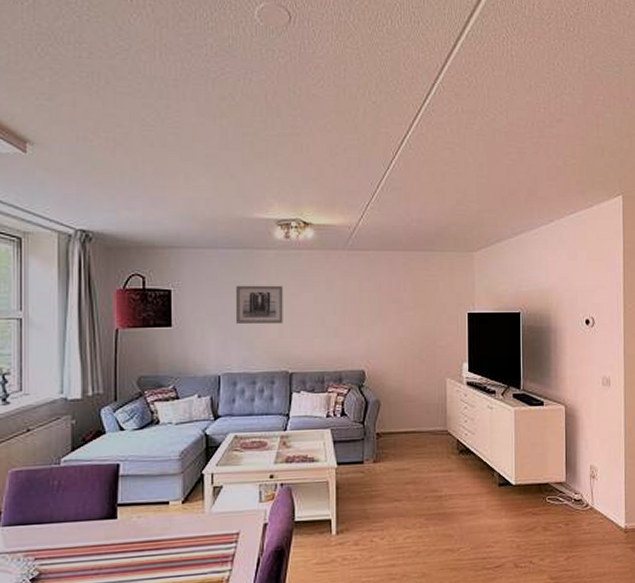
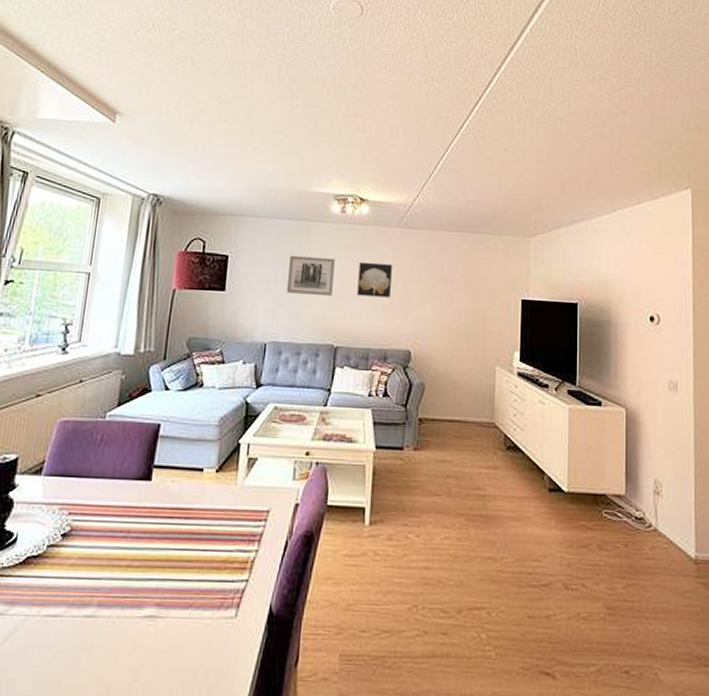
wall art: none [308,287,342,321] -> present [357,261,393,298]

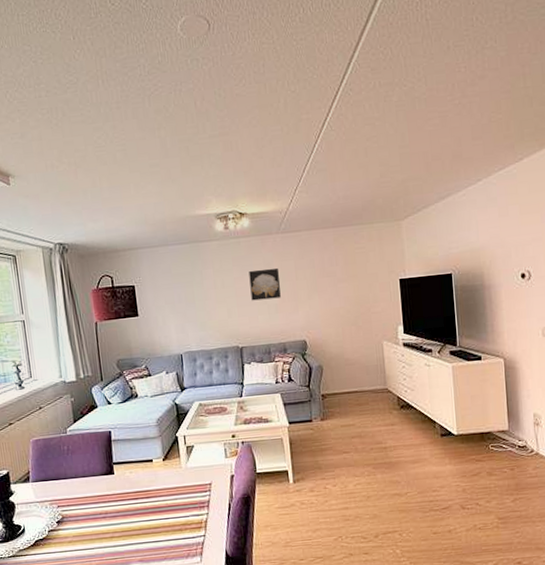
wall art: present [286,255,335,297] -> none [187,271,230,309]

